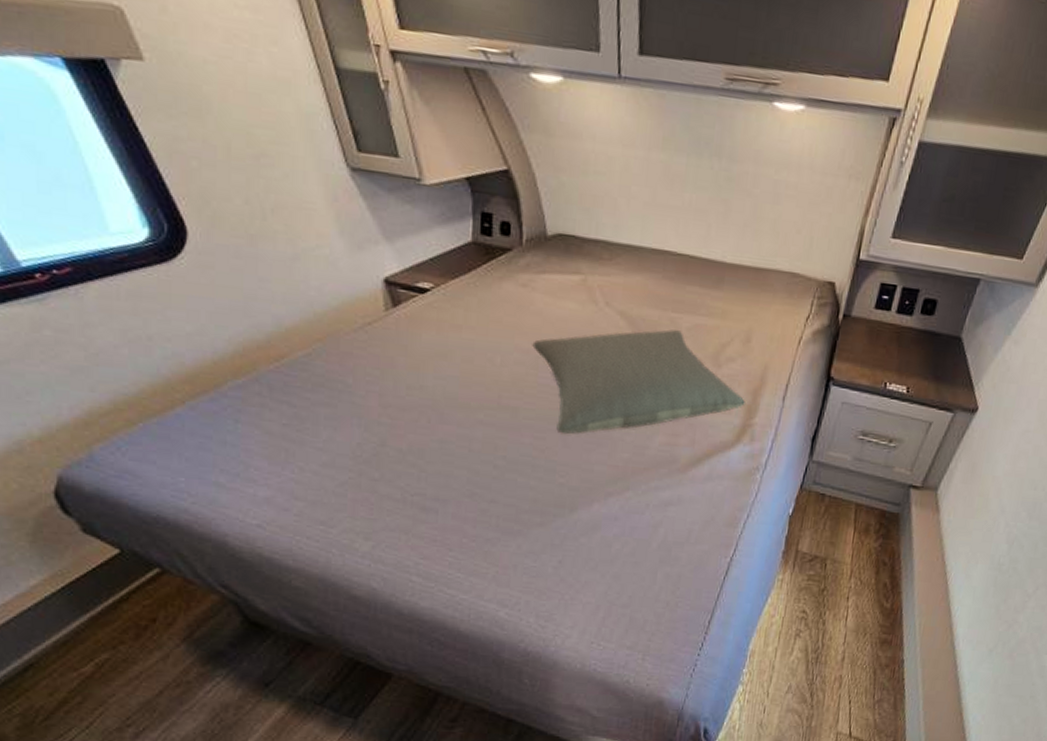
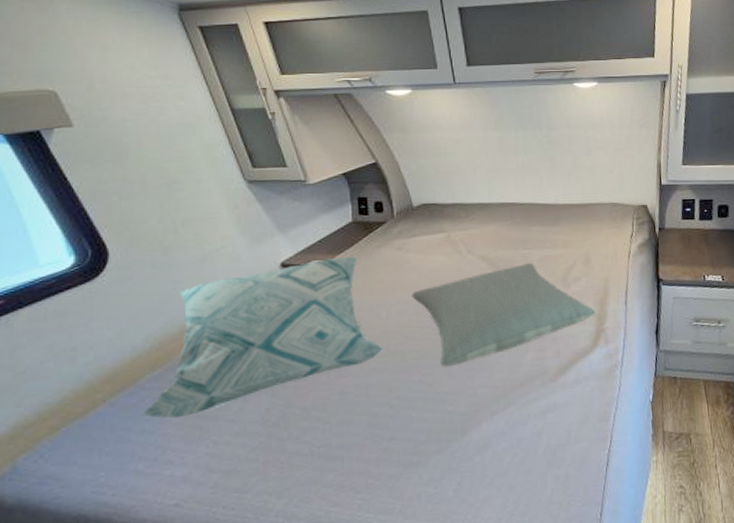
decorative pillow: none [222,282,494,436] -> present [140,255,384,418]

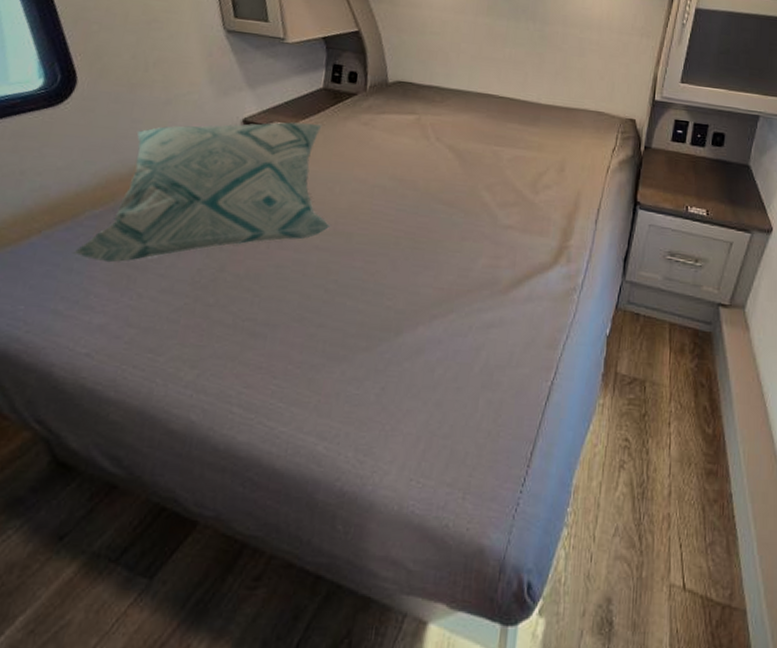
pillow: present [411,263,595,367] -> none [369,161,561,258]

